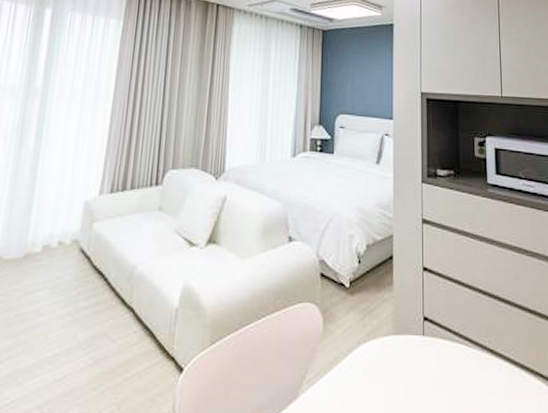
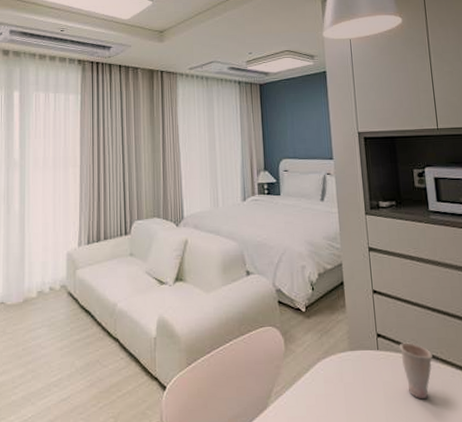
cup: none [446,328,480,394] -> present [399,342,433,400]

